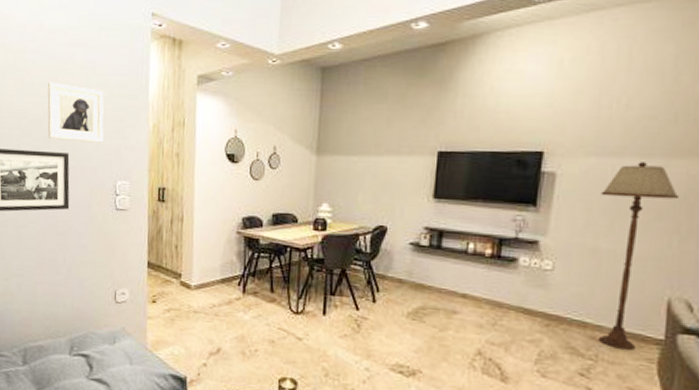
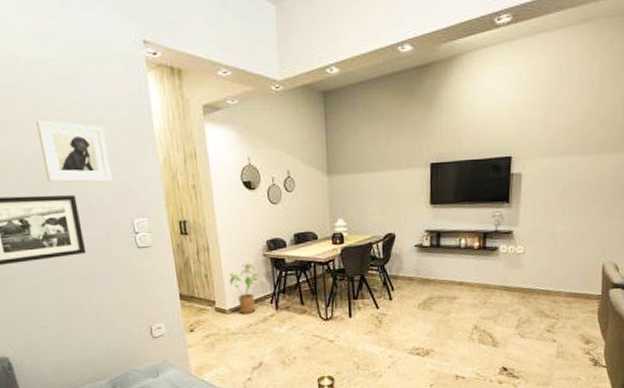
house plant: none [198,239,233,294] -> present [229,263,262,315]
floor lamp: present [597,162,680,350] -> none [554,159,607,307]

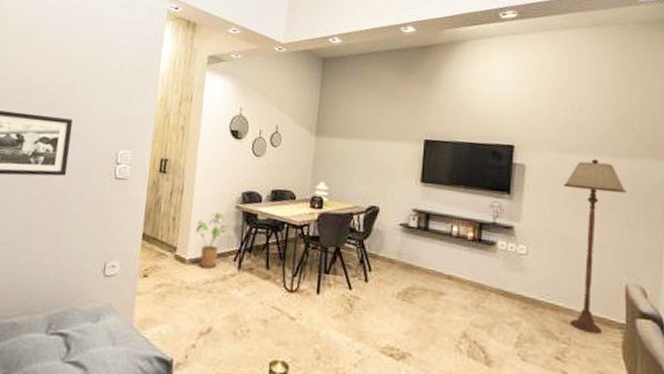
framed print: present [36,120,112,182] -> none [53,50,115,112]
floor lamp: none [554,159,607,307] -> present [563,159,627,334]

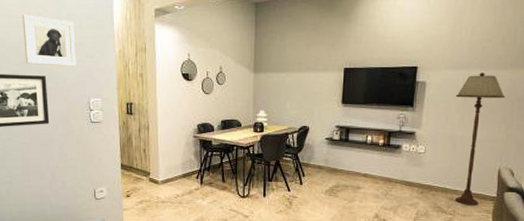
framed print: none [53,50,115,112] -> present [22,14,76,67]
house plant: present [195,212,231,269] -> none [163,142,191,187]

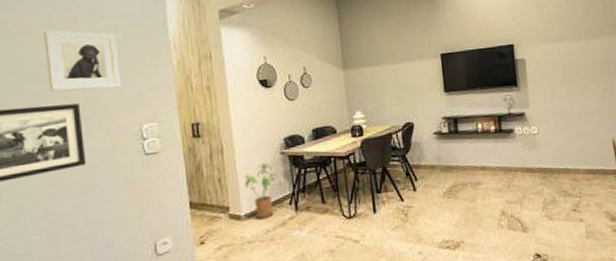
house plant: none [163,142,191,187] -> present [244,162,280,220]
floor lamp: present [454,73,506,205] -> none [556,43,603,184]

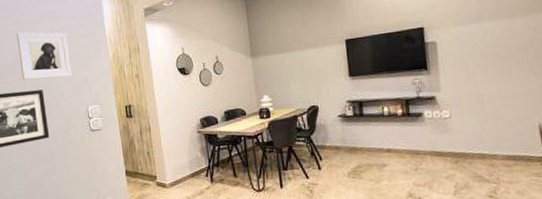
house plant: present [244,162,280,220] -> none [168,140,197,188]

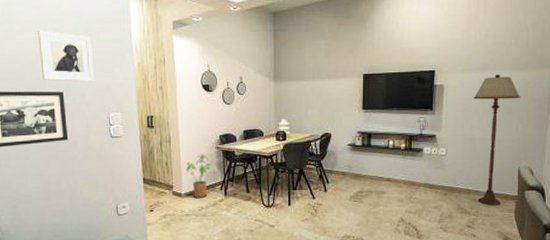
house plant: none [168,140,197,188] -> present [186,154,214,199]
floor lamp: none [472,23,528,171] -> present [473,74,521,205]

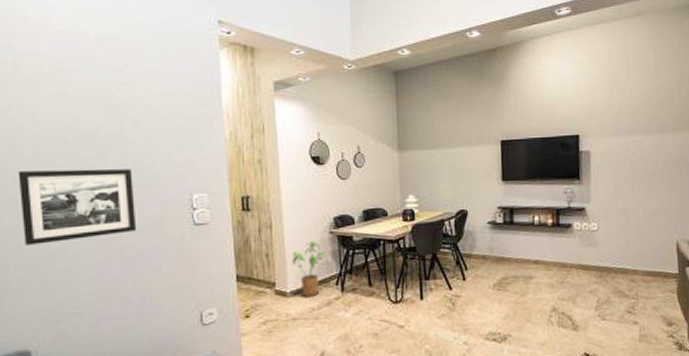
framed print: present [38,30,94,82] -> none [99,93,173,156]
floor lamp: present [473,74,521,205] -> none [622,138,673,286]

